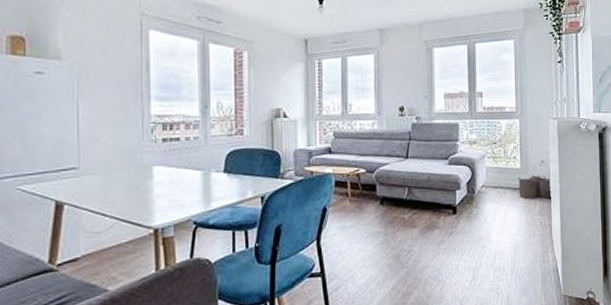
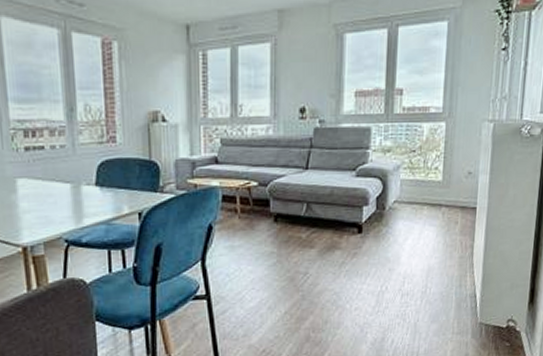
woven basket: present [518,174,551,199] -> none [437,188,477,217]

